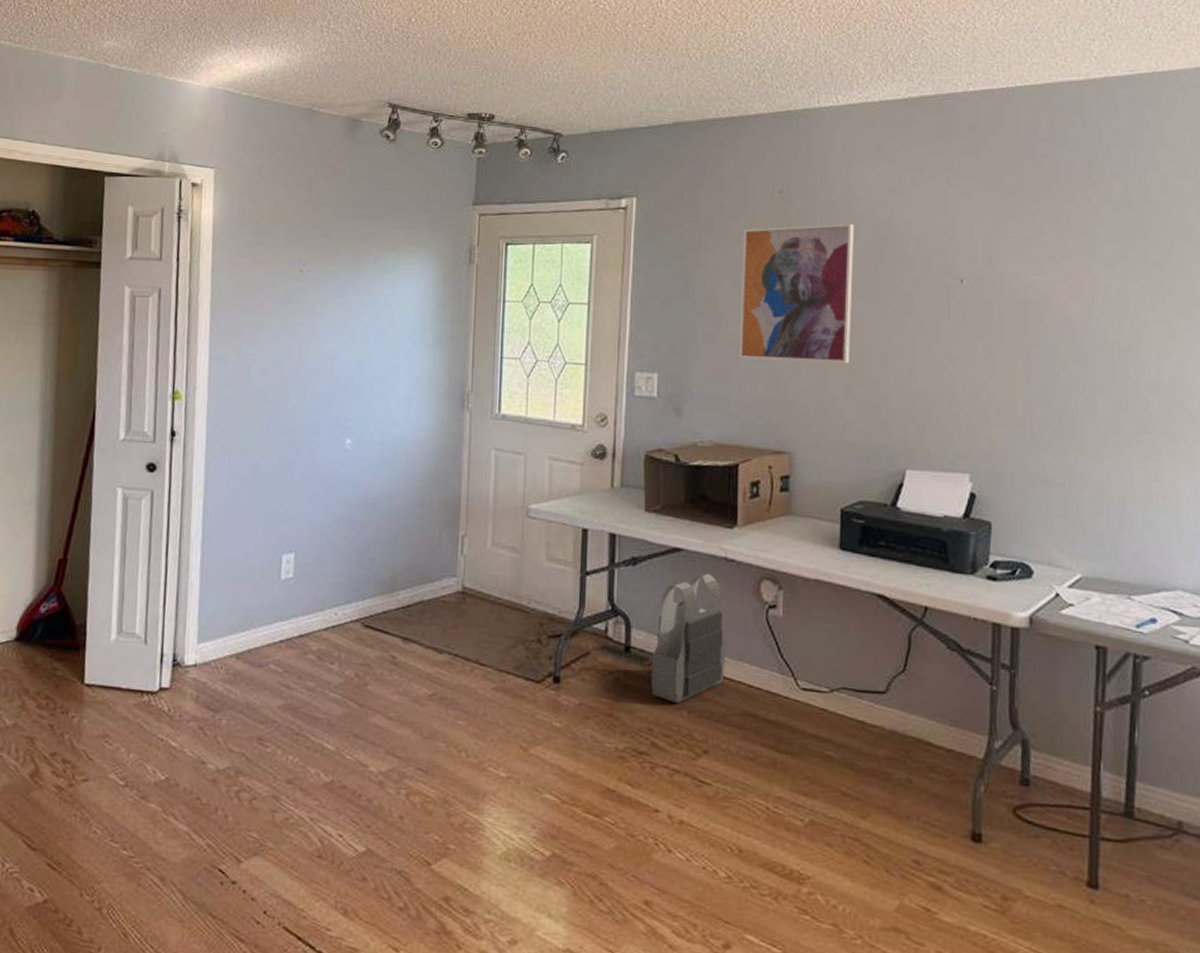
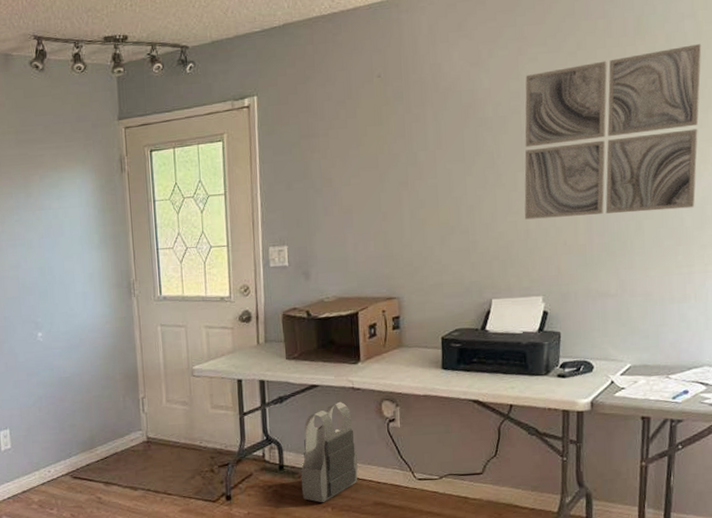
wall art: present [738,223,855,363] -> none [349,97,444,225]
wall art: none [949,199,1167,390] -> present [524,44,702,220]

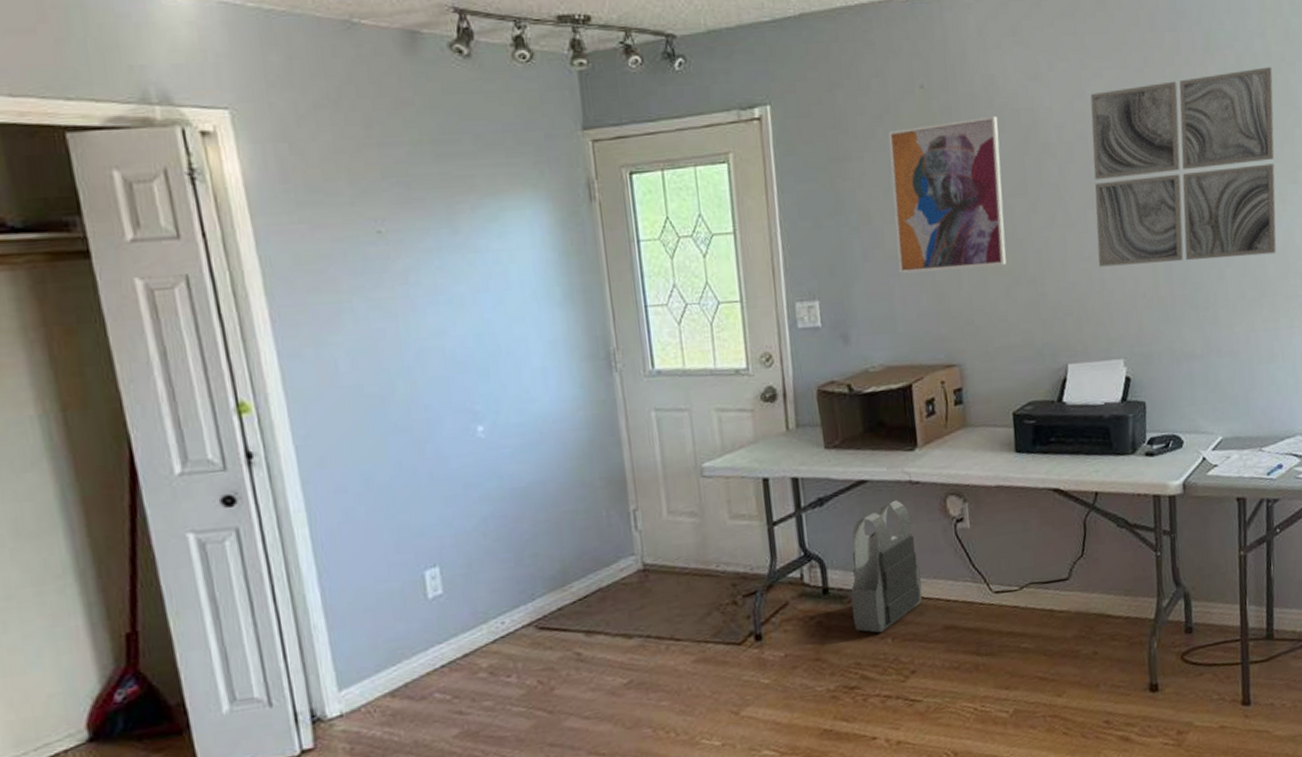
wall art: none [349,97,444,225] -> present [888,115,1007,273]

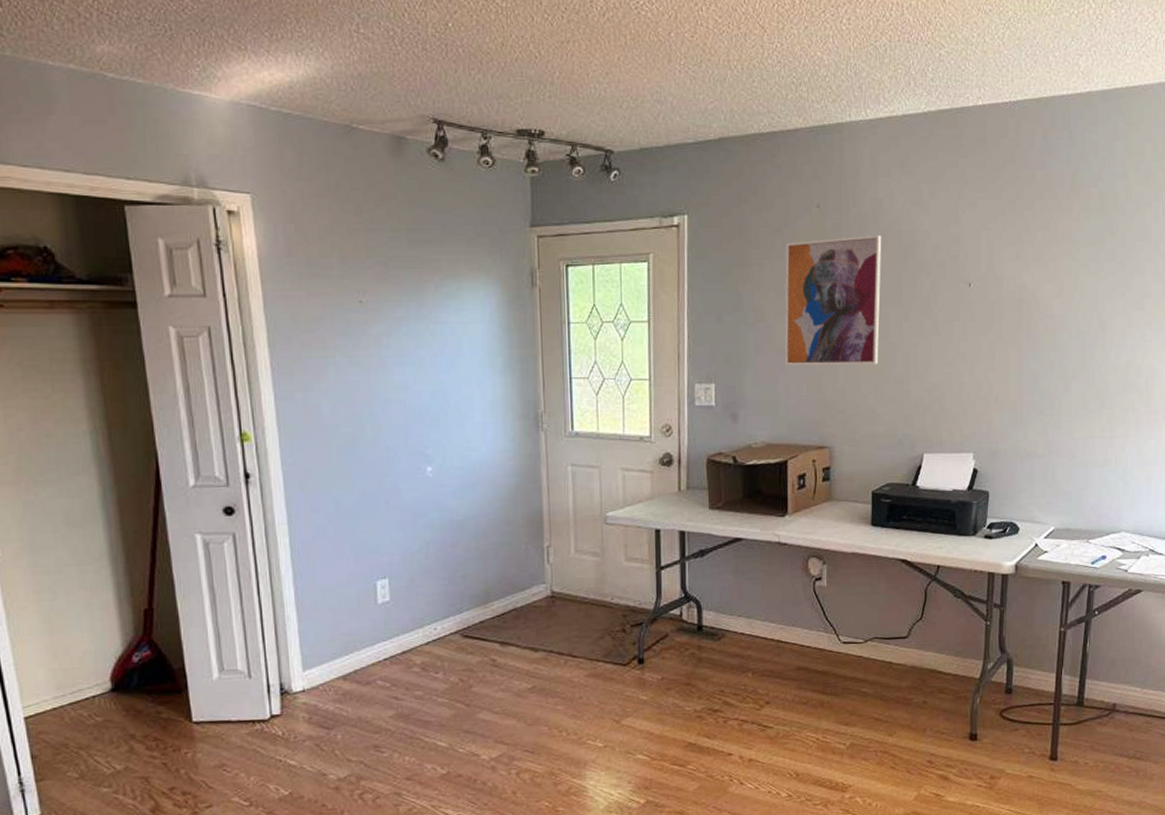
body armor vest: present [850,499,922,633] -> none [720,557,782,668]
wall art: present [1090,67,1277,267] -> none [958,205,1131,372]

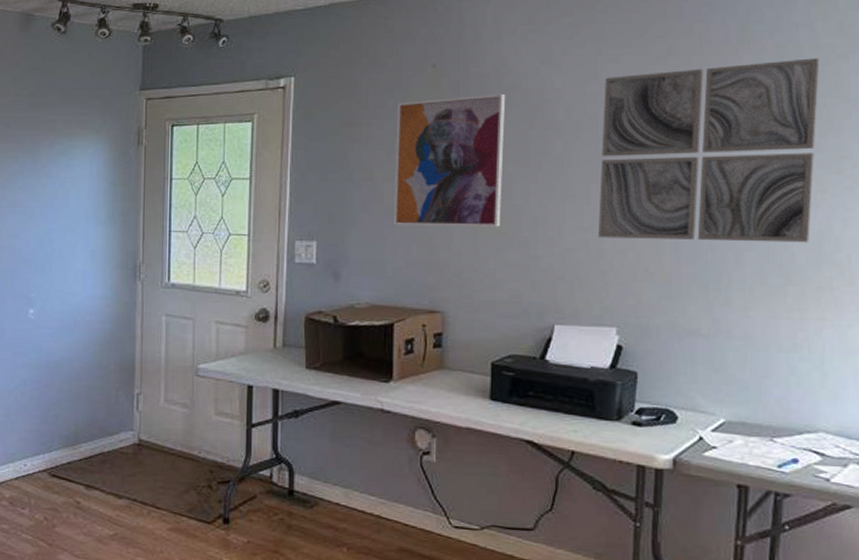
wall art: none [958,205,1131,372] -> present [597,58,820,243]

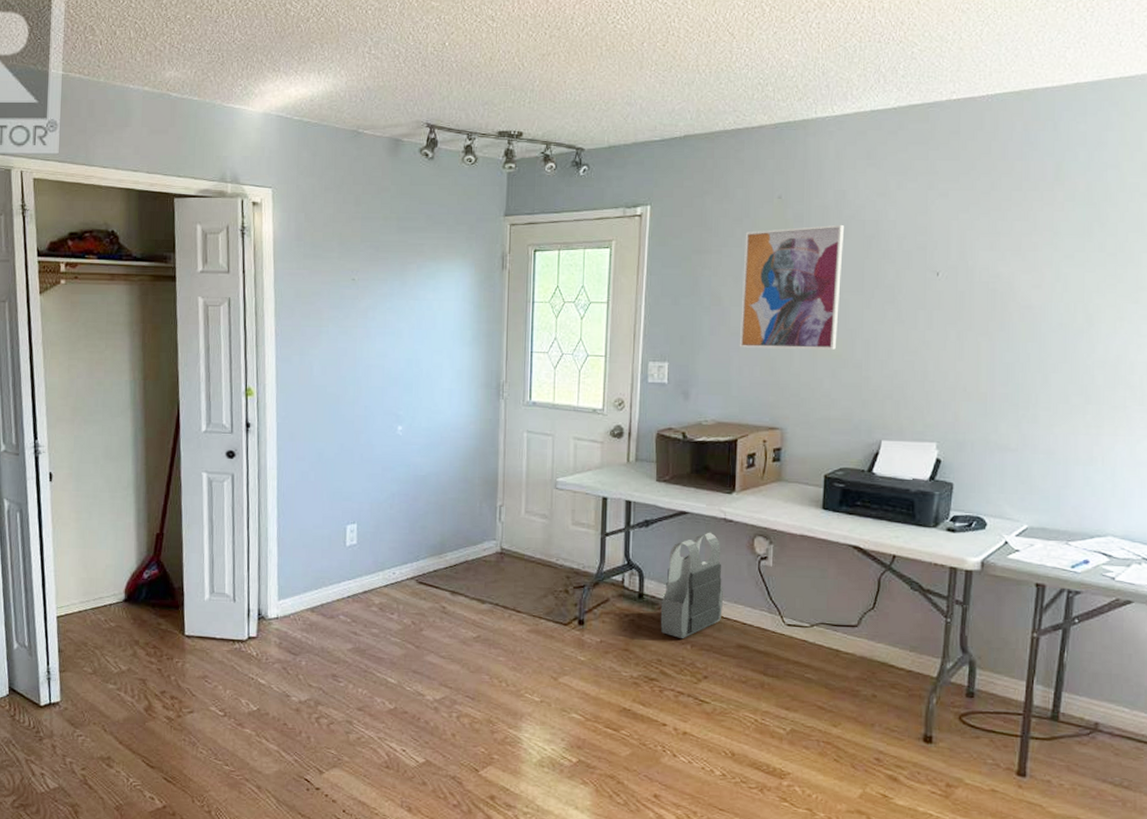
body armor vest: none [313,424,383,541] -> present [660,532,724,639]
wall art: present [597,58,820,243] -> none [922,196,1125,366]

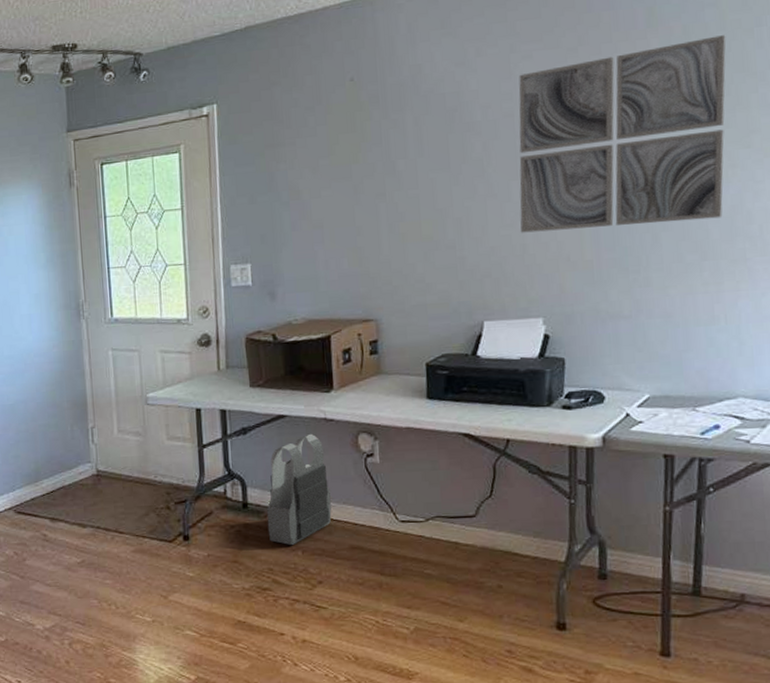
wall art: present [739,224,845,350] -> none [319,100,427,240]
wall art: none [922,196,1125,366] -> present [518,35,726,233]

